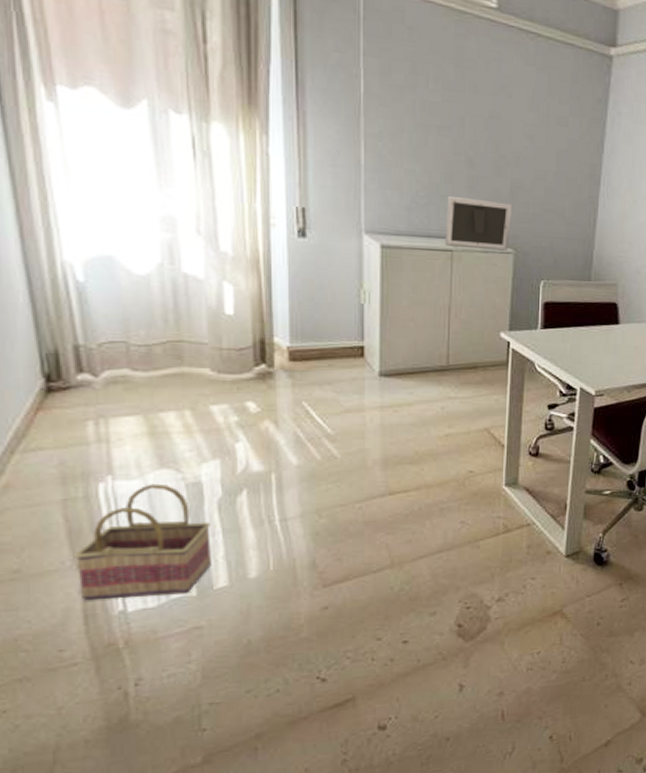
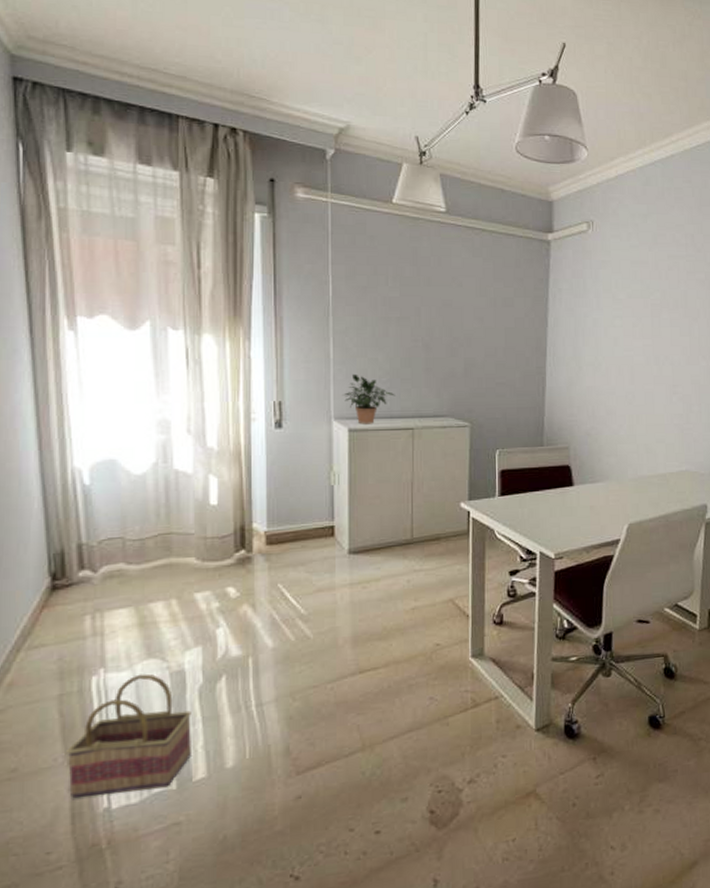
potted plant: none [375,184,434,242] -> present [343,374,395,425]
picture frame: present [445,195,513,251] -> none [406,378,467,425]

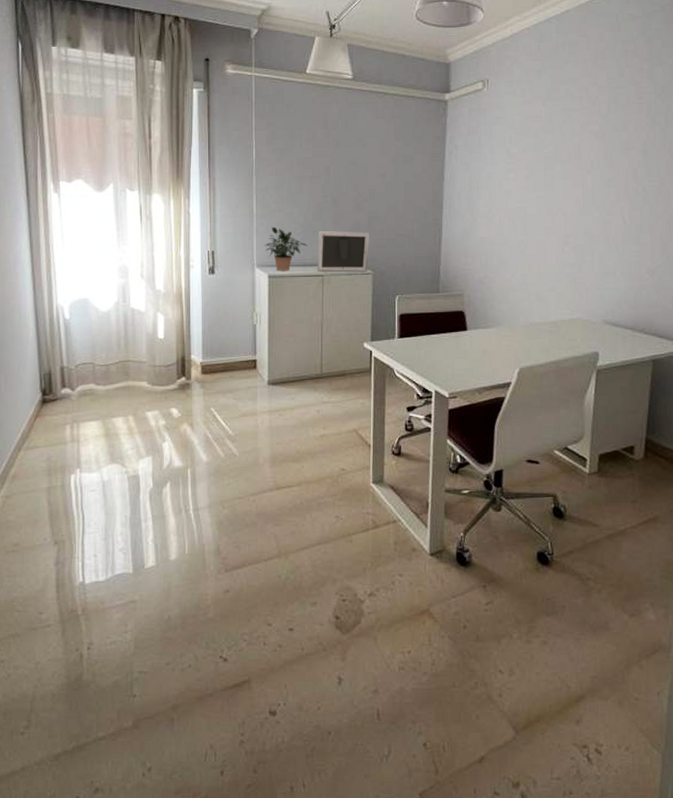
basket: present [66,674,191,798] -> none [53,476,144,572]
picture frame: none [406,378,467,425] -> present [317,230,370,272]

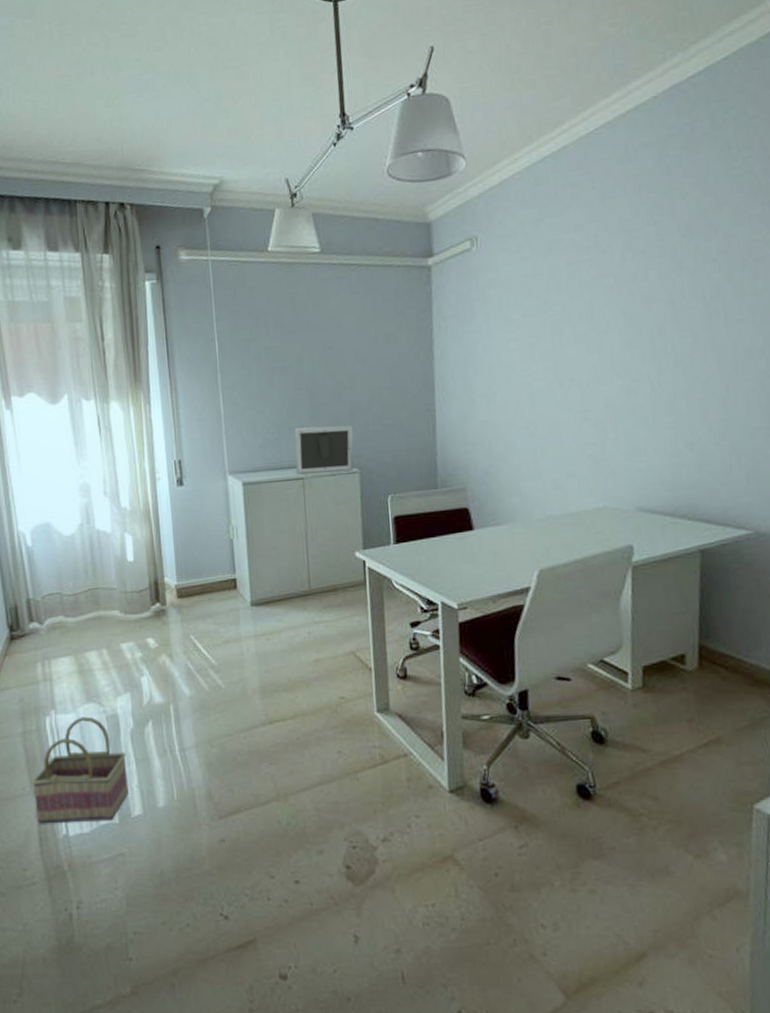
basket: none [53,476,144,572] -> present [32,716,129,824]
potted plant: present [264,226,308,271] -> none [235,427,284,478]

